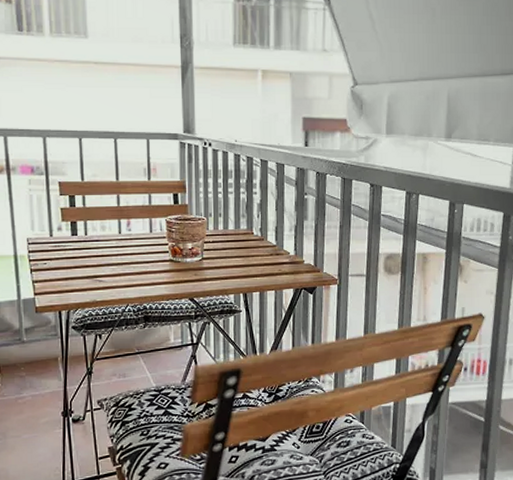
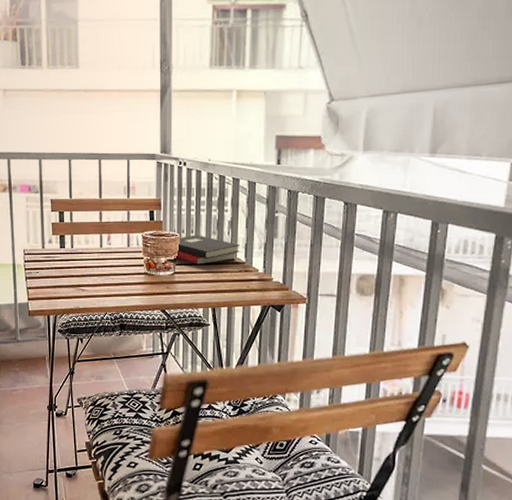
hardback book: none [201,218,271,249] -> present [174,235,241,264]

